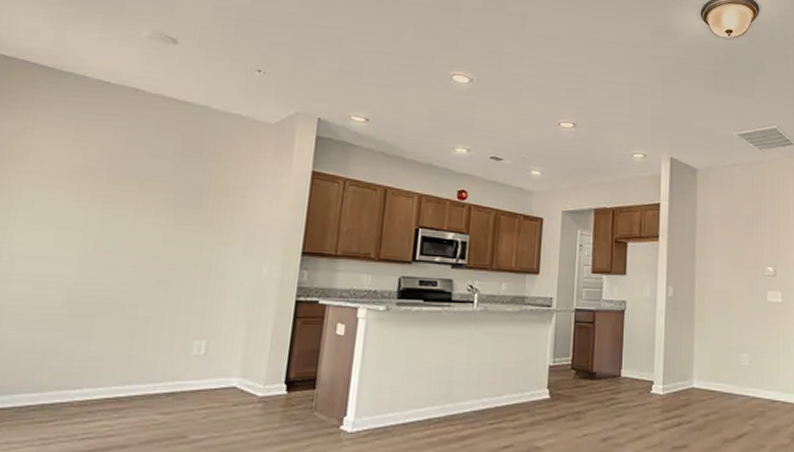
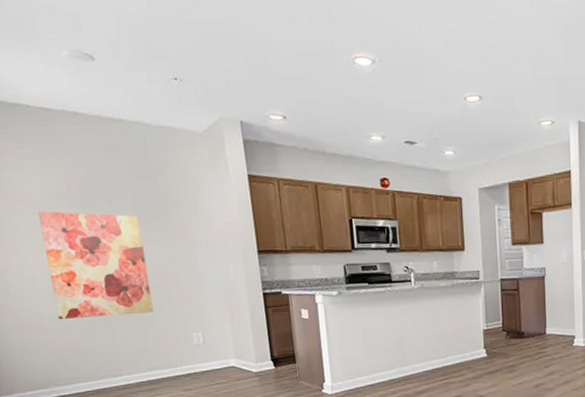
wall art: none [25,184,171,312] -> present [38,211,154,320]

